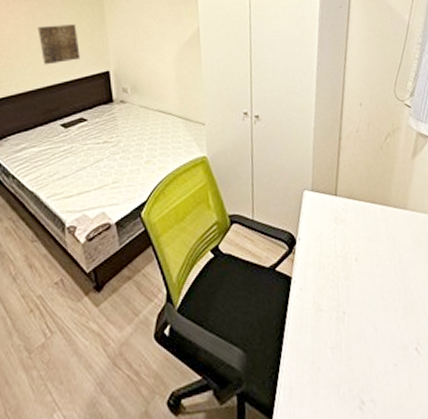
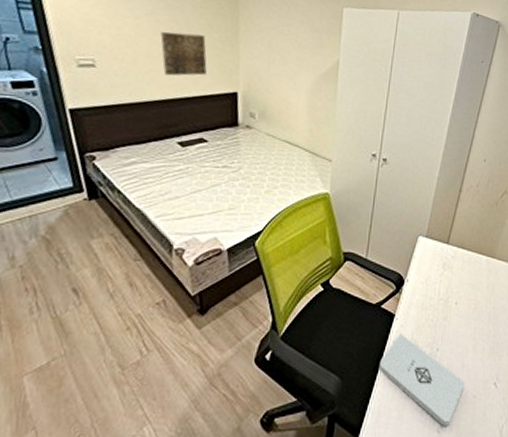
notepad: none [282,297,383,402] -> present [378,333,466,426]

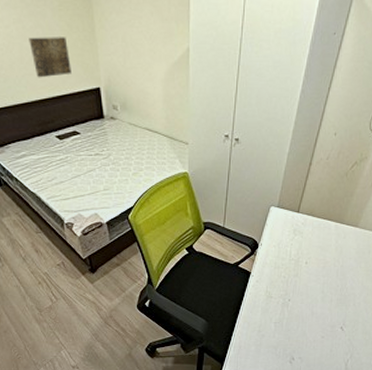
notepad: present [378,333,466,426] -> none [238,287,315,358]

